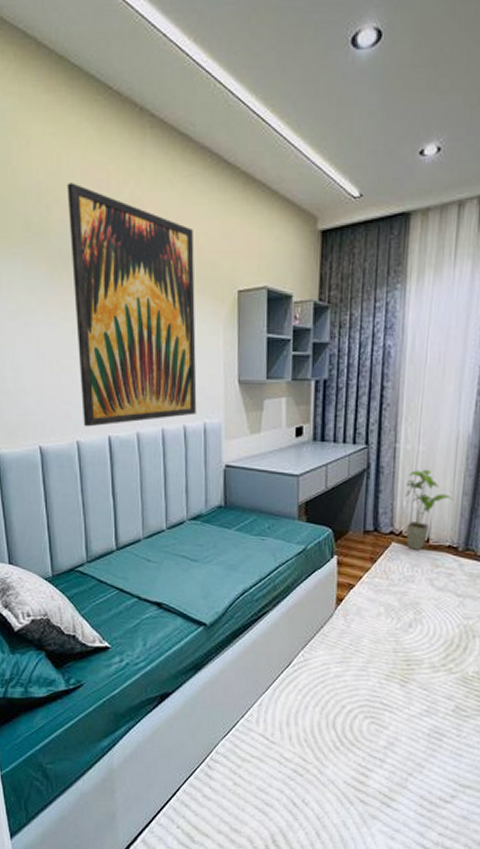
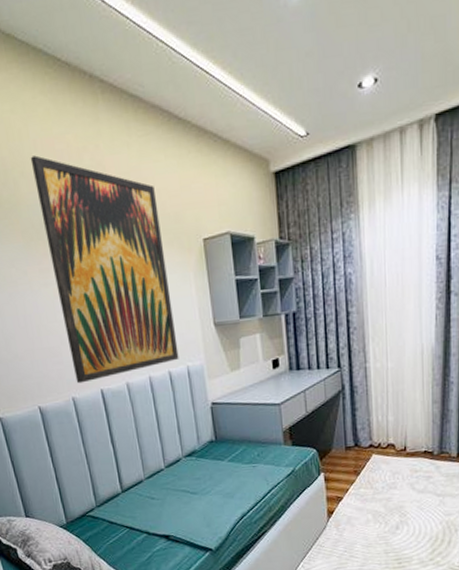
house plant: present [405,469,454,550] -> none [379,383,425,459]

